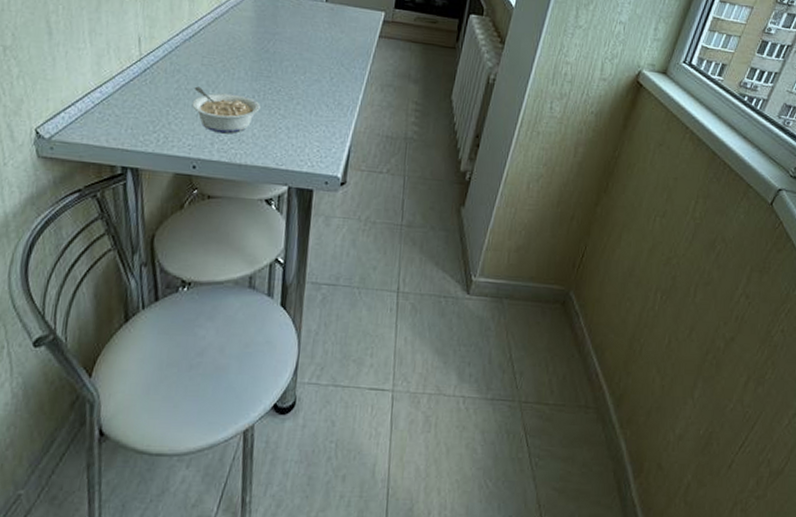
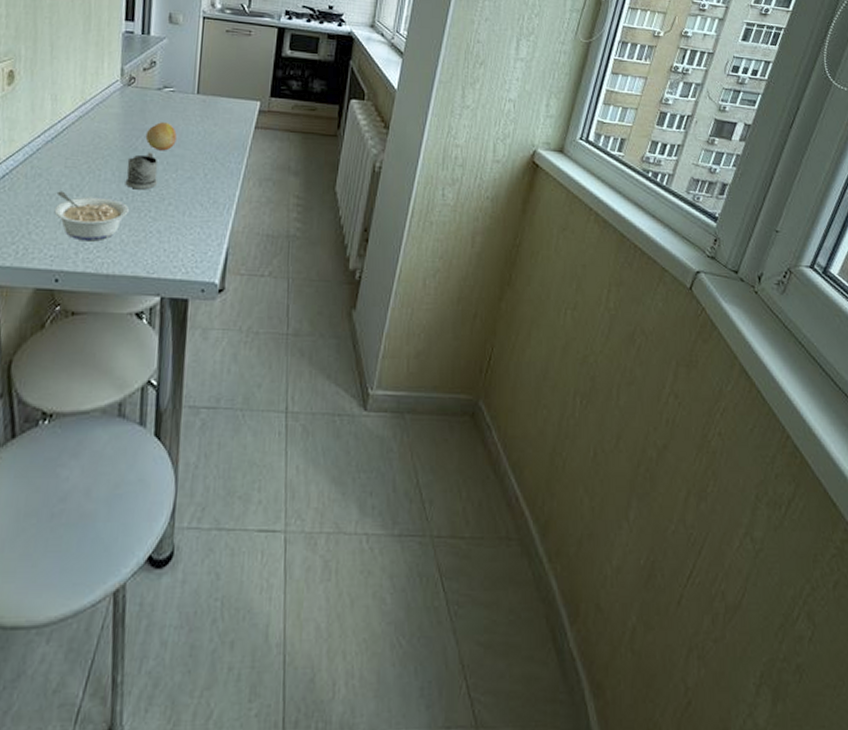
tea glass holder: none [257,54,288,90] -> present [125,152,158,190]
fruit: none [276,27,306,54] -> present [145,122,177,151]

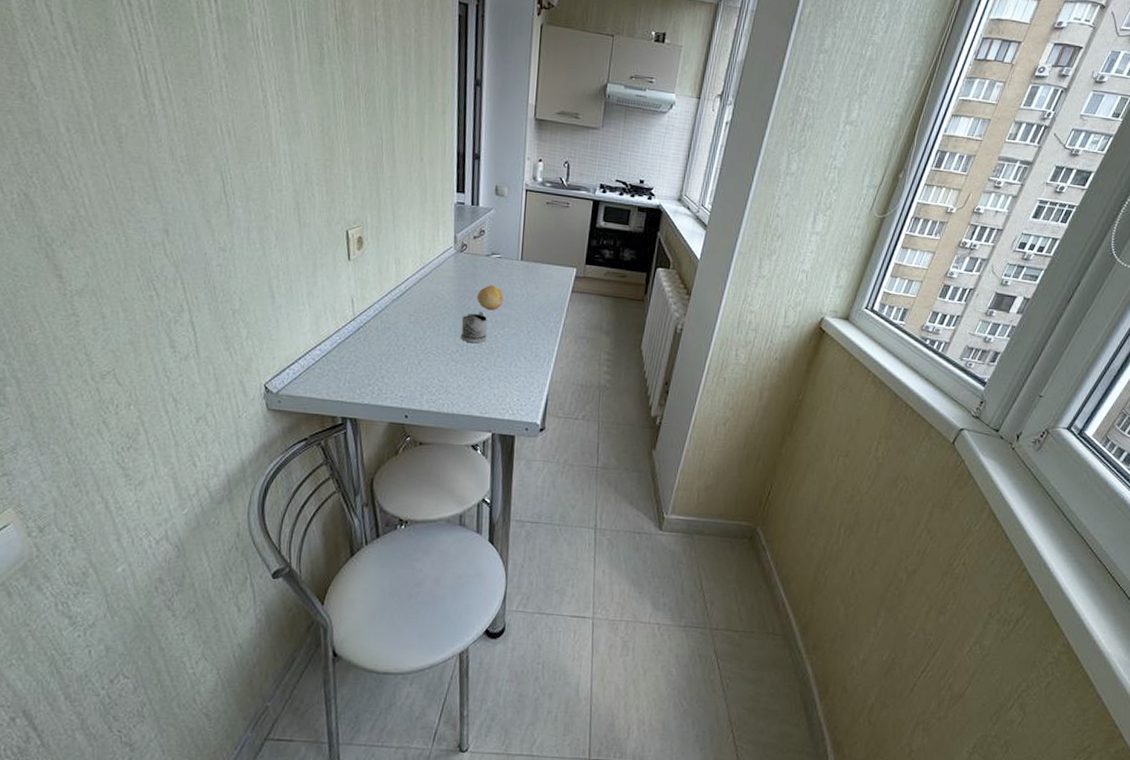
legume: present [54,191,129,242] -> none [402,342,464,386]

